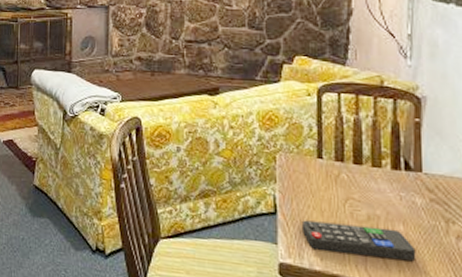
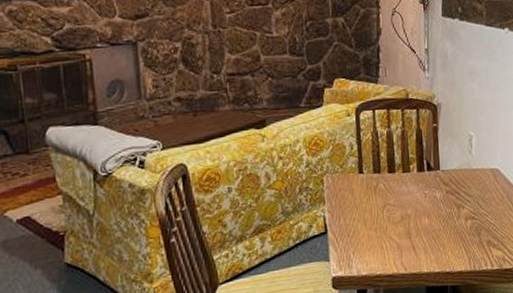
remote control: present [301,220,416,262] -> none [349,223,438,257]

